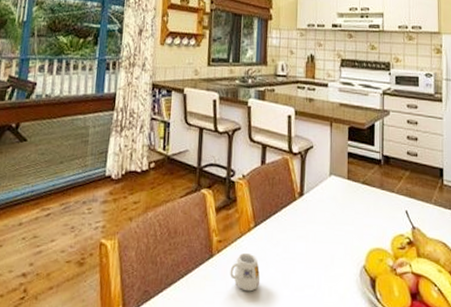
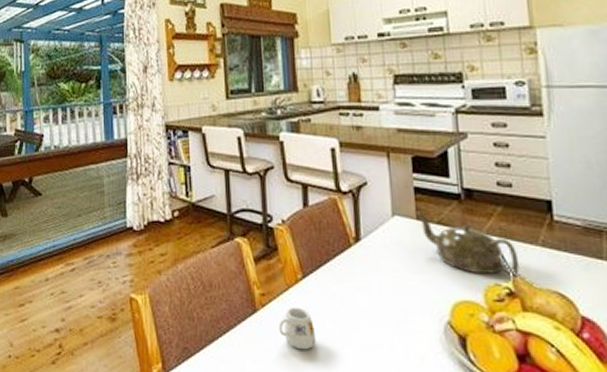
teapot: none [348,172,418,228] -> present [416,211,520,276]

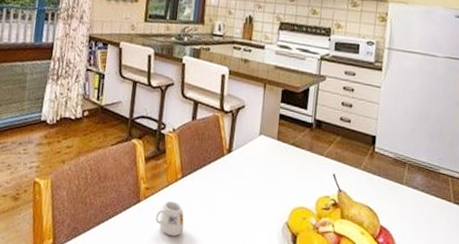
teapot: present [416,211,520,276] -> none [277,133,346,191]

